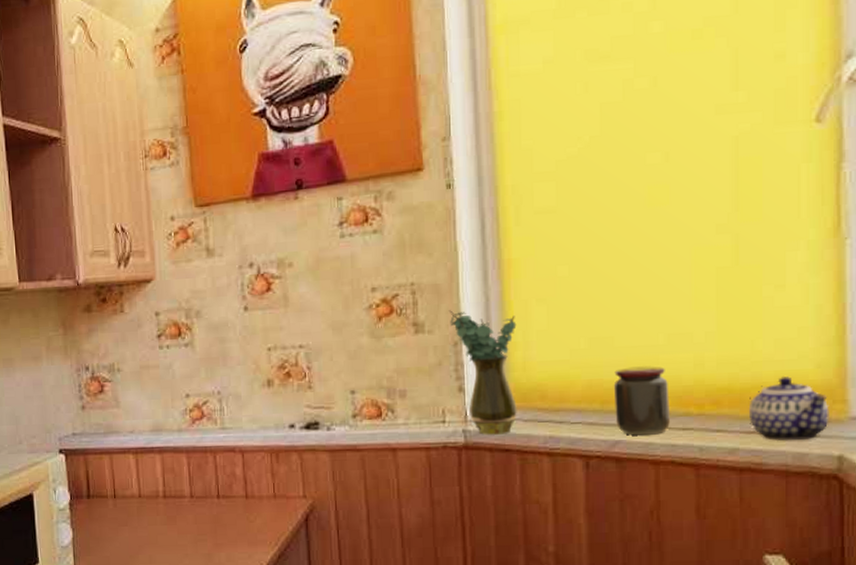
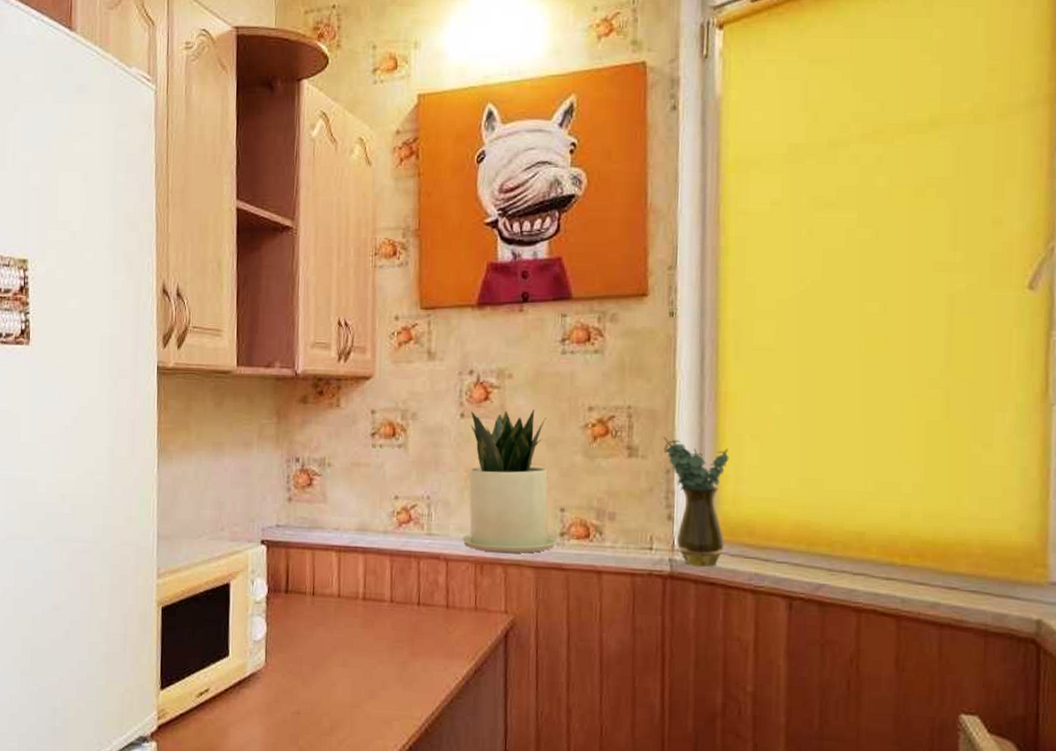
planter: none [254,296,351,441] -> present [462,410,558,554]
jar: present [613,366,670,436] -> none [820,511,875,583]
teapot: present [748,375,829,442] -> none [951,534,1030,602]

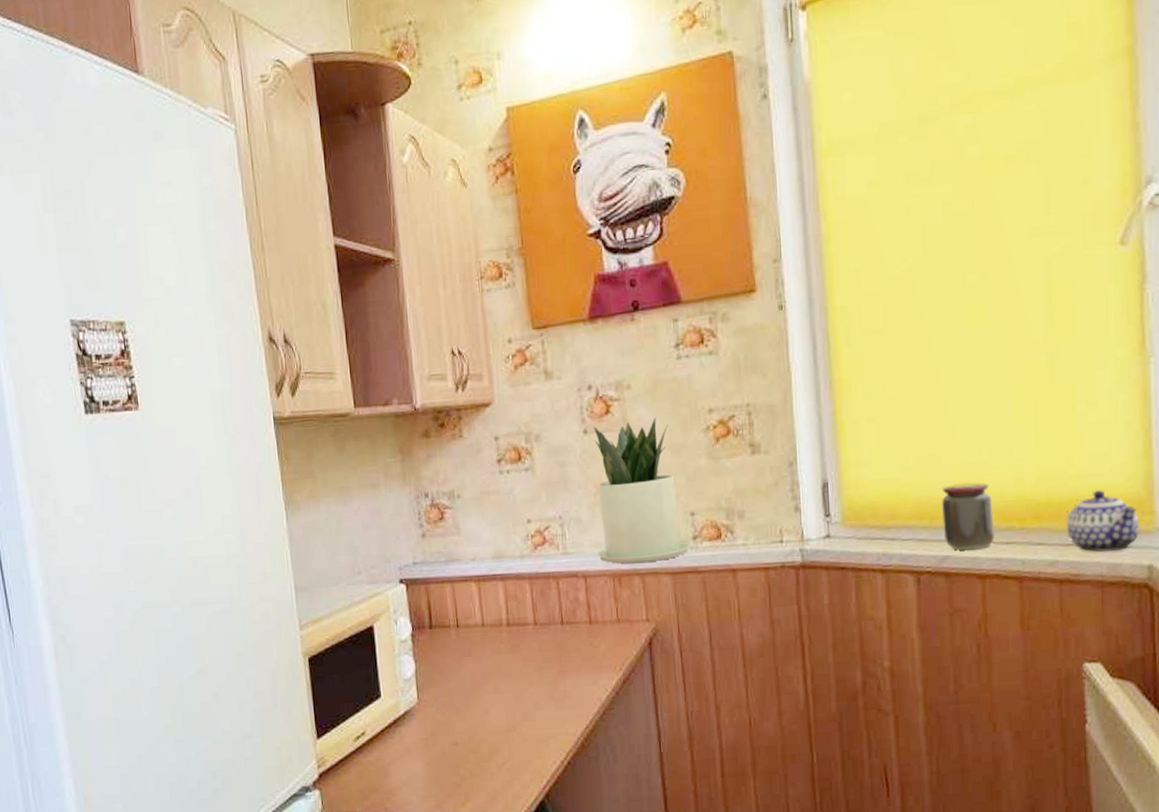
vase: present [663,437,729,567] -> none [783,430,851,554]
jar: none [820,511,875,583] -> present [941,482,994,551]
teapot: none [951,534,1030,602] -> present [1066,489,1140,553]

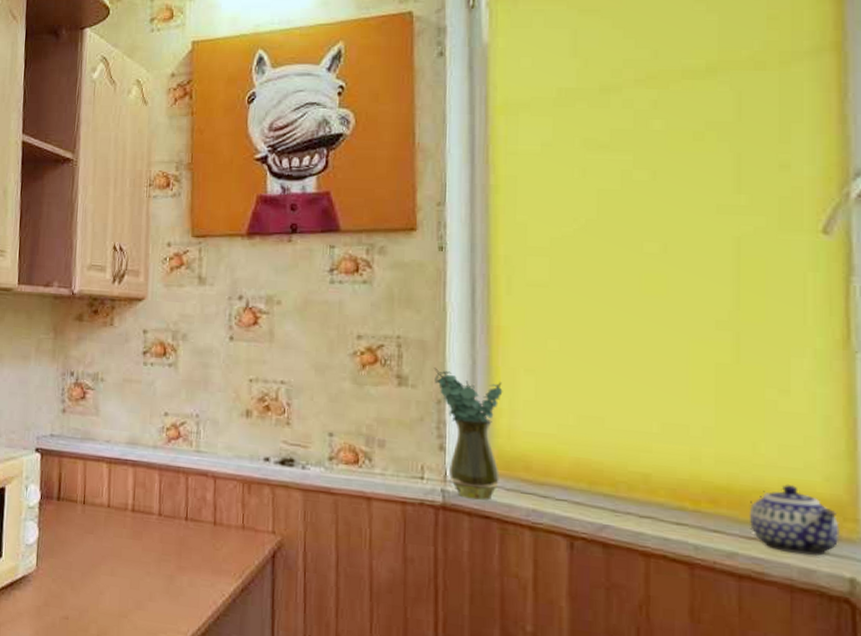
planter: present [594,418,691,564] -> none [230,335,326,476]
vase: none [783,430,851,554] -> present [433,367,503,501]
jar: present [941,482,994,551] -> none [602,450,663,526]

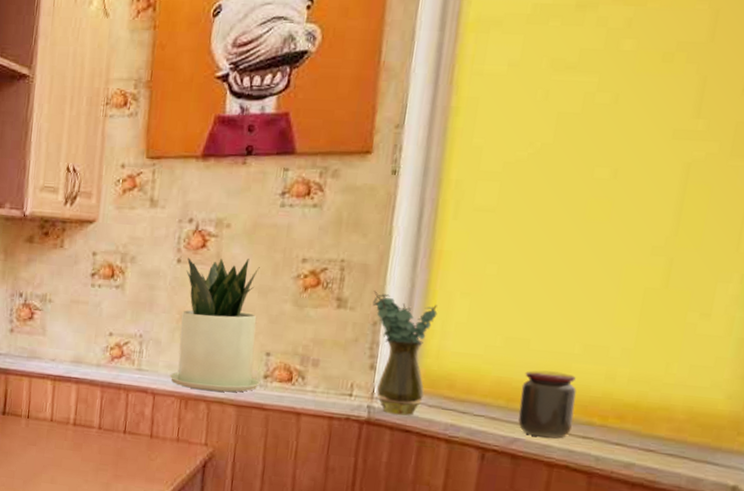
planter: none [230,335,326,476] -> present [170,257,261,392]
jar: none [602,450,663,526] -> present [518,370,577,439]
teapot: present [749,483,840,556] -> none [650,401,733,467]

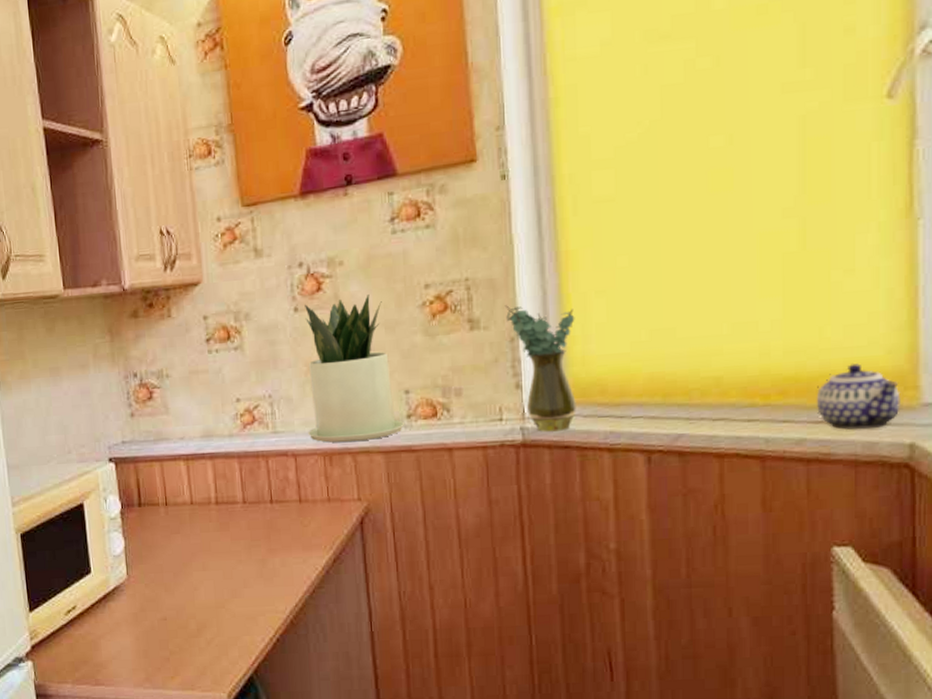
jar: present [518,370,577,439] -> none [675,356,734,429]
teapot: none [650,401,733,467] -> present [816,363,901,431]

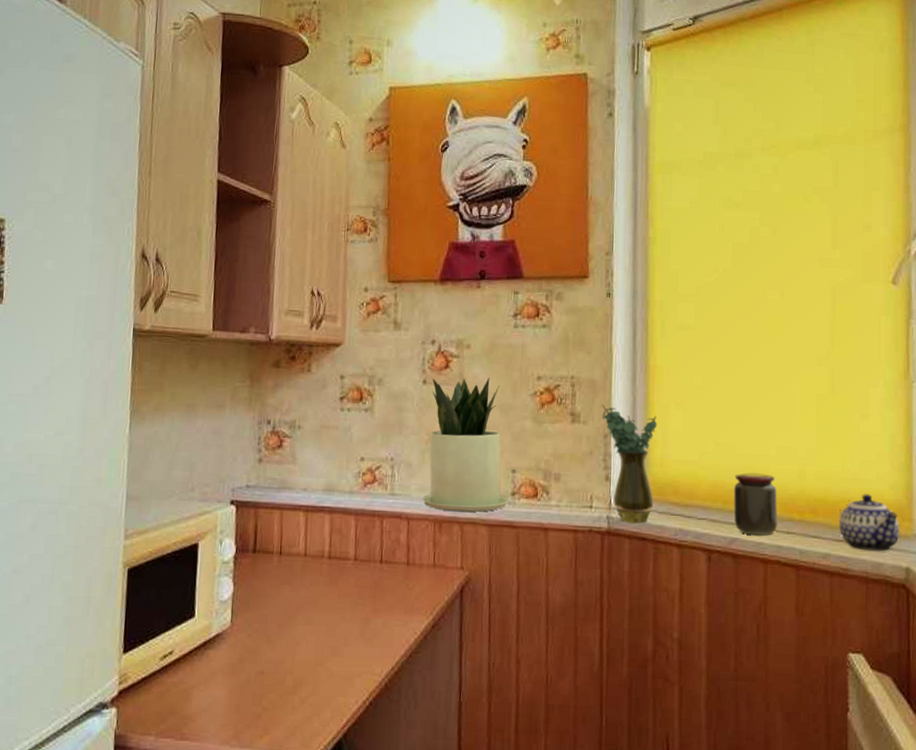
jar: none [675,356,734,429] -> present [733,472,778,537]

